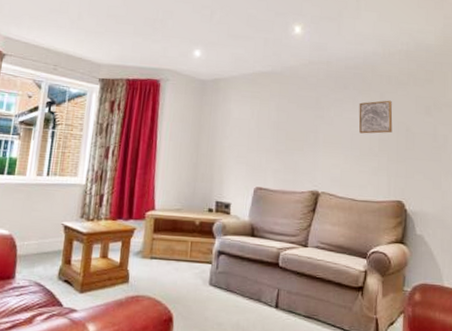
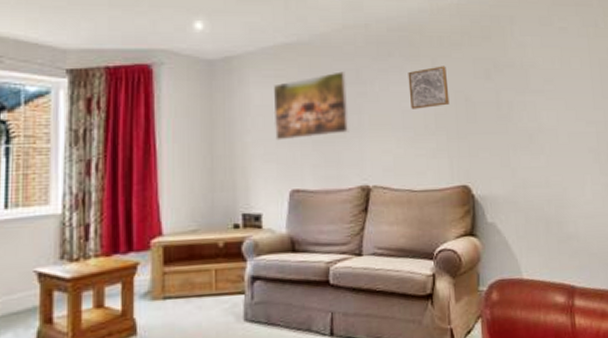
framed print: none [247,97,308,148] -> present [273,71,349,141]

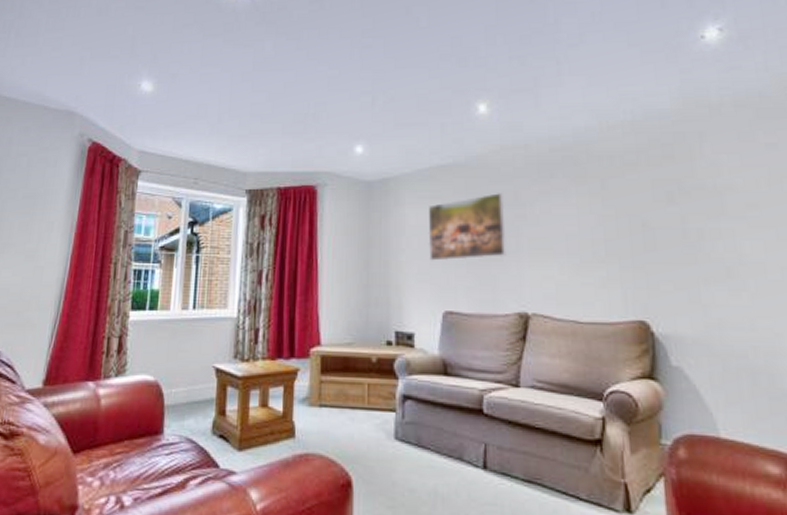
wall art: present [408,66,450,109] -> none [573,187,623,234]

